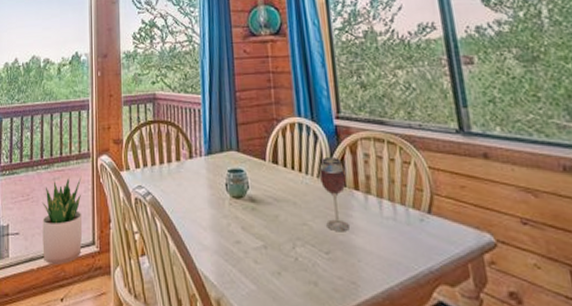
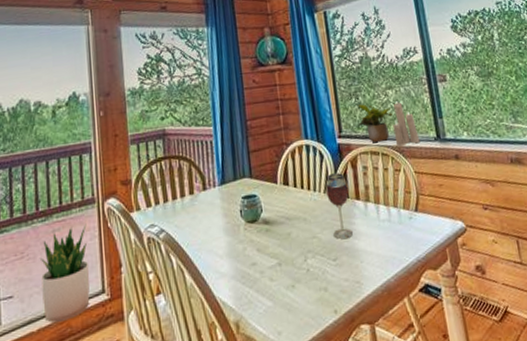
potted plant: none [359,84,402,129] -> present [358,104,393,144]
candle: none [402,83,437,136] -> present [393,101,420,147]

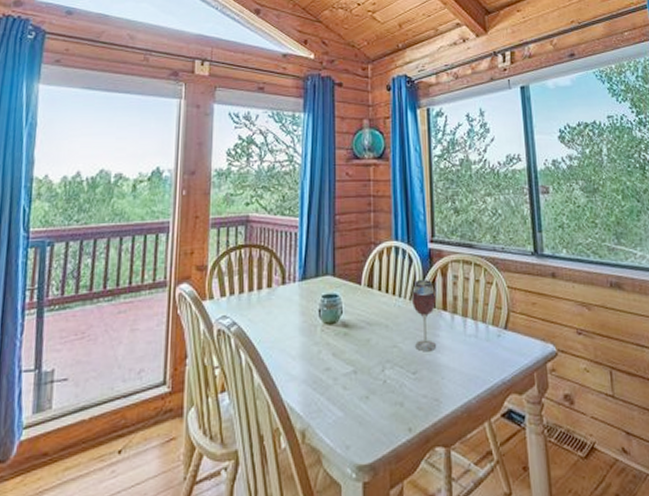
planter: present [39,223,91,324] -> none [98,307,155,413]
potted plant: present [358,104,393,144] -> none [452,209,489,252]
candle: present [393,101,420,147] -> none [489,209,516,258]

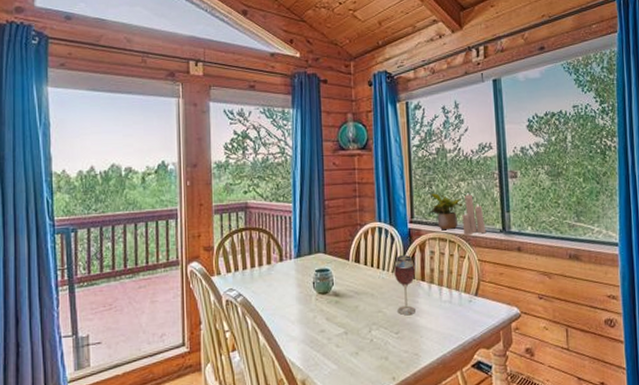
potted plant: none [452,209,489,252] -> present [429,193,463,231]
candle: none [489,209,516,258] -> present [462,193,486,236]

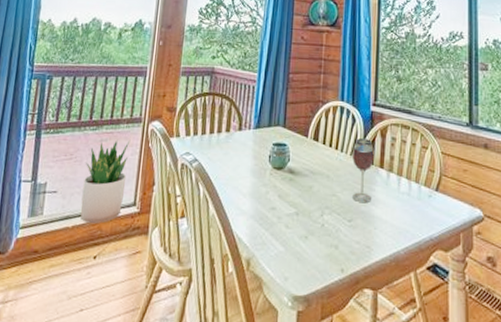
planter: none [126,283,172,369] -> present [80,139,131,224]
potted plant: present [429,193,463,231] -> none [394,77,429,118]
candle: present [462,193,486,236] -> none [427,81,452,126]

